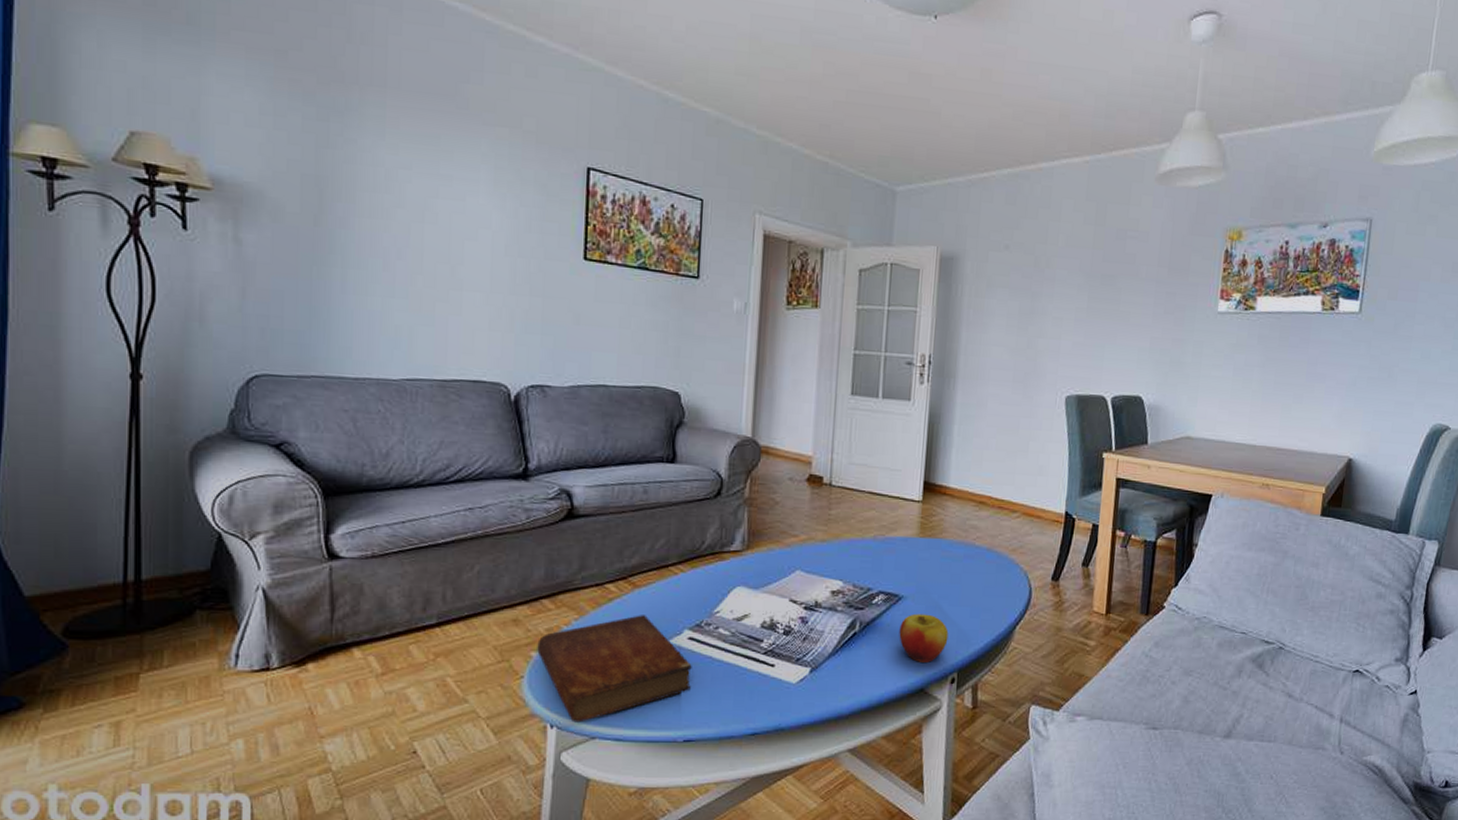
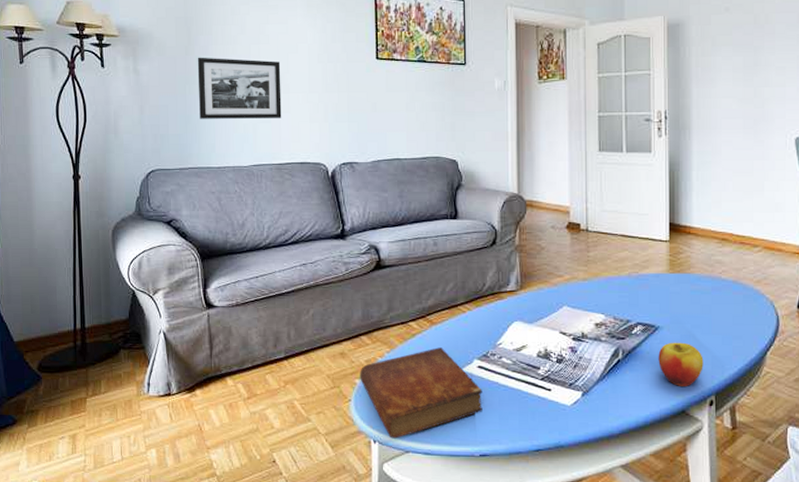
picture frame: none [330,230,452,322] -> present [197,57,282,119]

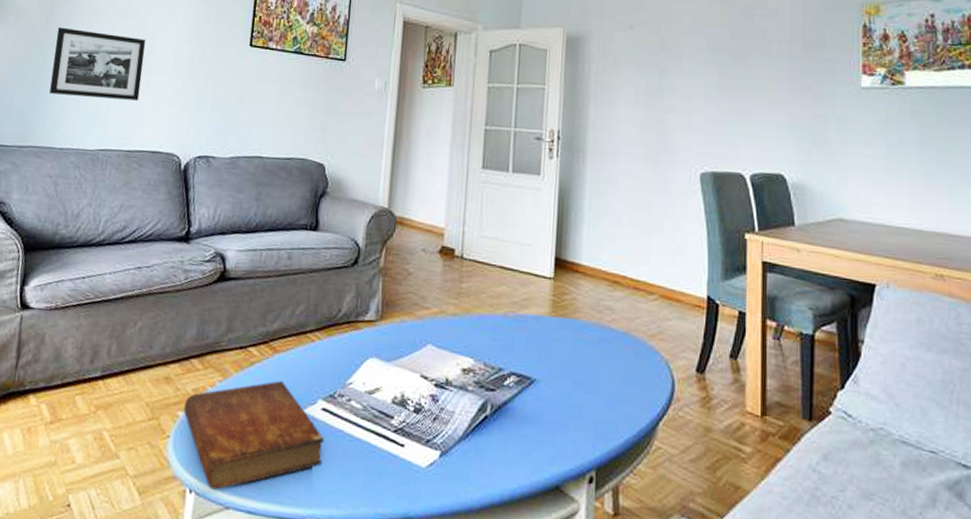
apple: present [658,342,704,386] -> none [532,399,585,457]

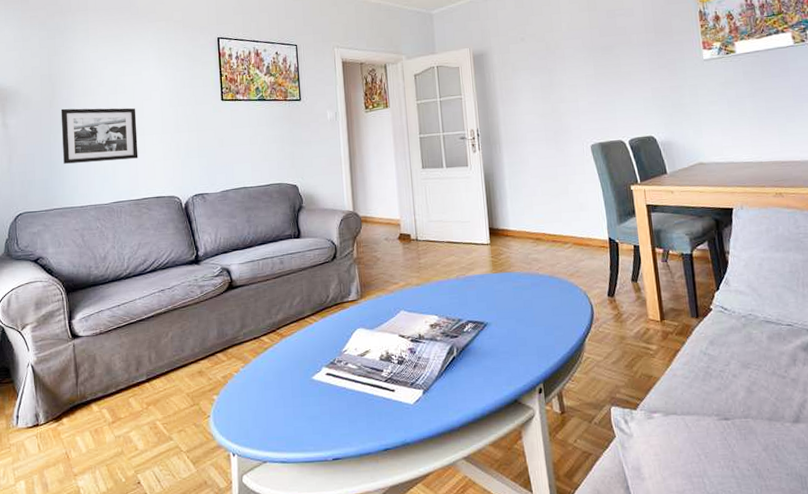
bible: present [183,381,324,490] -> none [217,358,333,450]

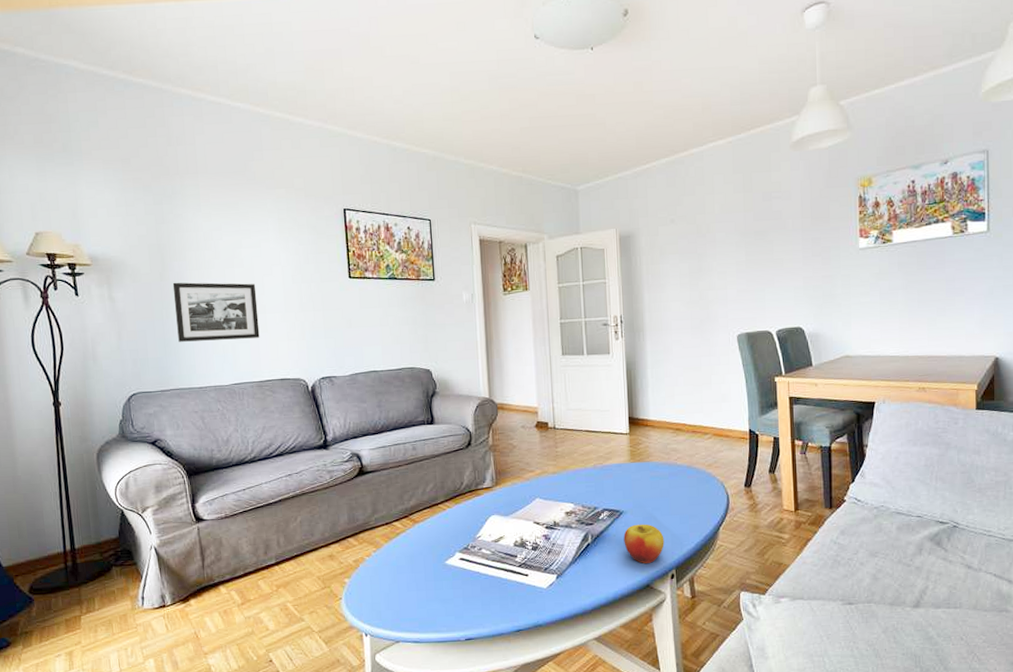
apple: none [489,336,531,377] -> present [624,524,664,563]

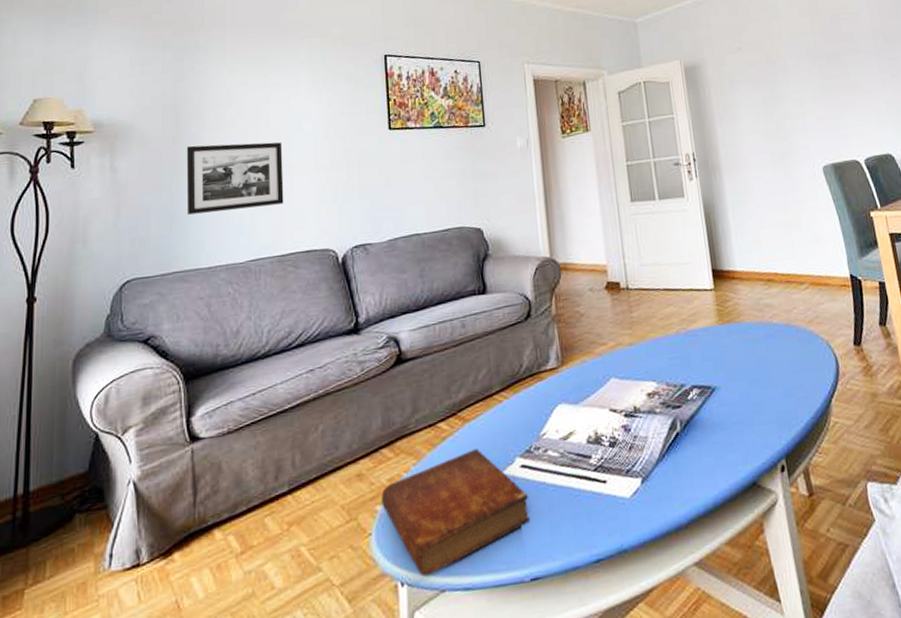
bible: none [348,544,466,631] -> present [381,449,530,577]
apple: present [624,524,664,563] -> none [719,401,769,454]

